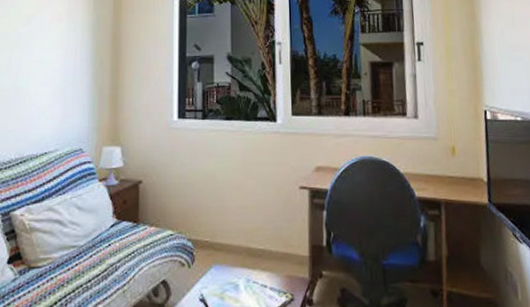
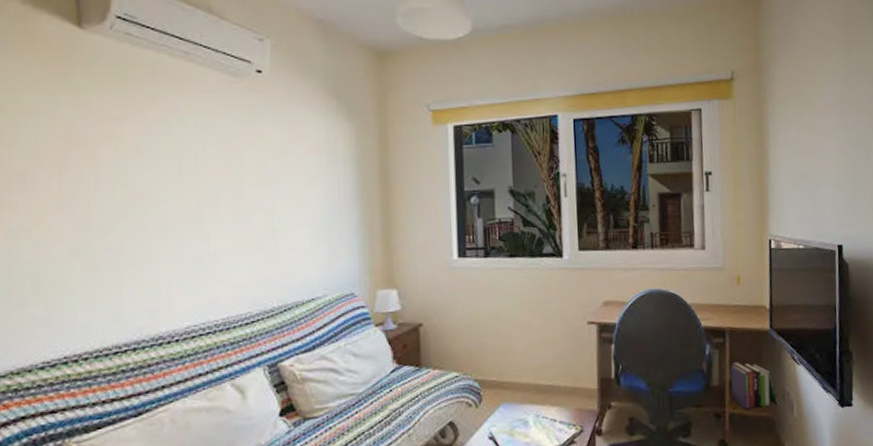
books: none [447,236,500,289] -> present [730,362,778,410]

